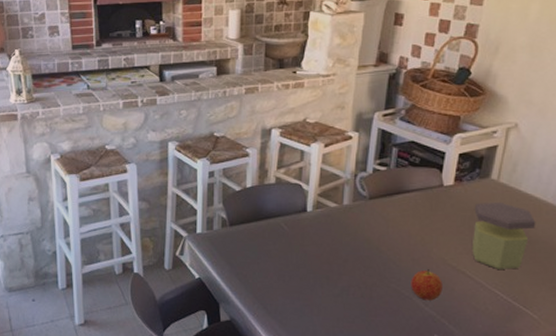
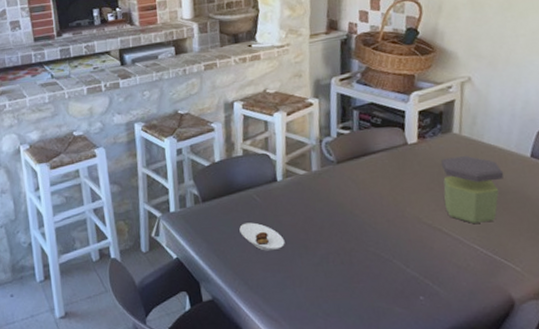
saucer: none [264,250,308,279] -> present [239,222,285,251]
fruit: present [411,269,443,301] -> none [388,229,422,262]

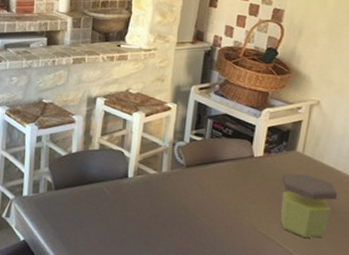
saucer: present [239,222,285,251] -> none [87,214,128,243]

